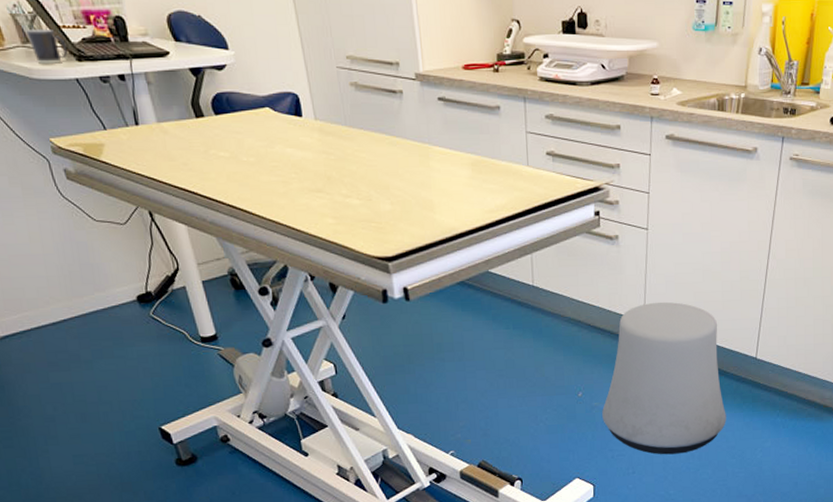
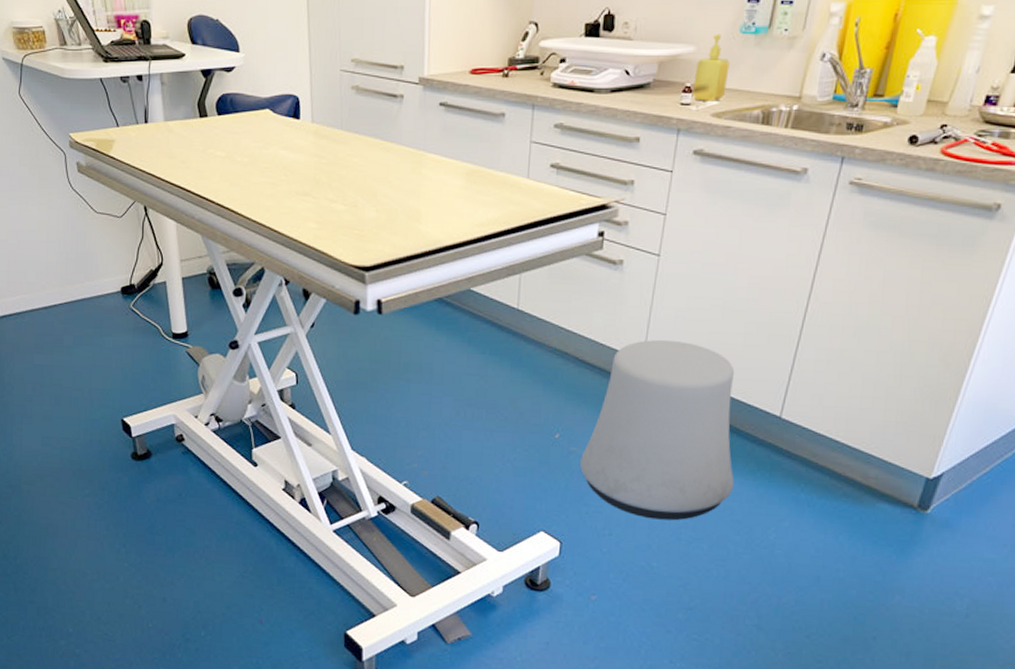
mug: present [25,28,68,64] -> none [64,32,97,64]
soap dispenser: none [660,31,688,91] -> present [693,33,730,101]

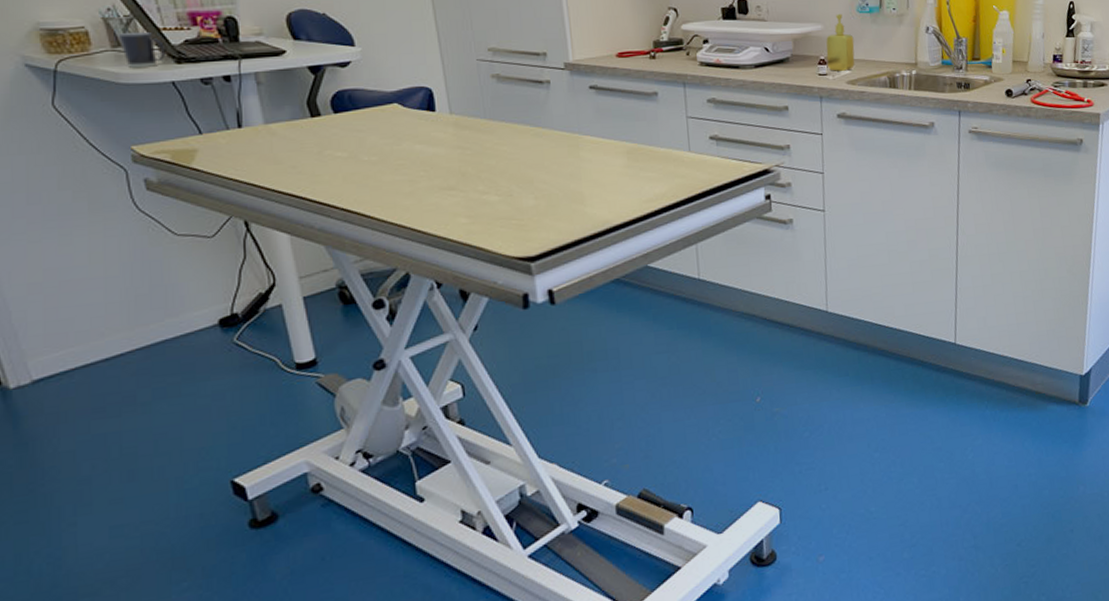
mug: none [64,32,97,64] -> present [117,31,165,67]
stool: present [580,339,735,521] -> none [785,287,929,465]

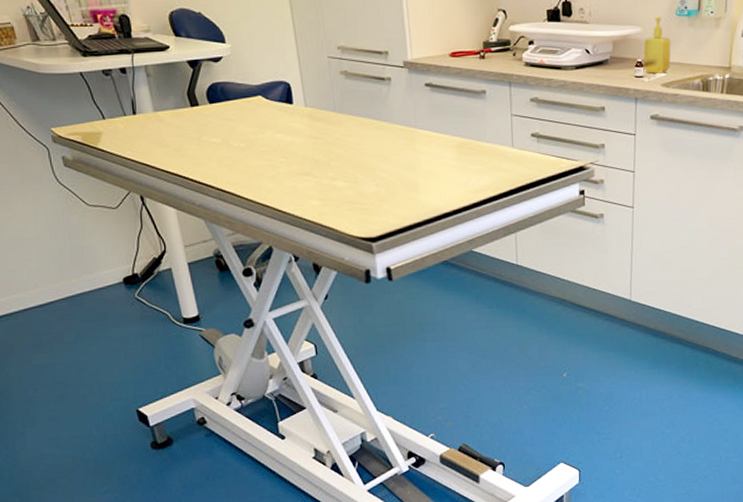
mug: present [117,31,165,67] -> none [36,27,74,59]

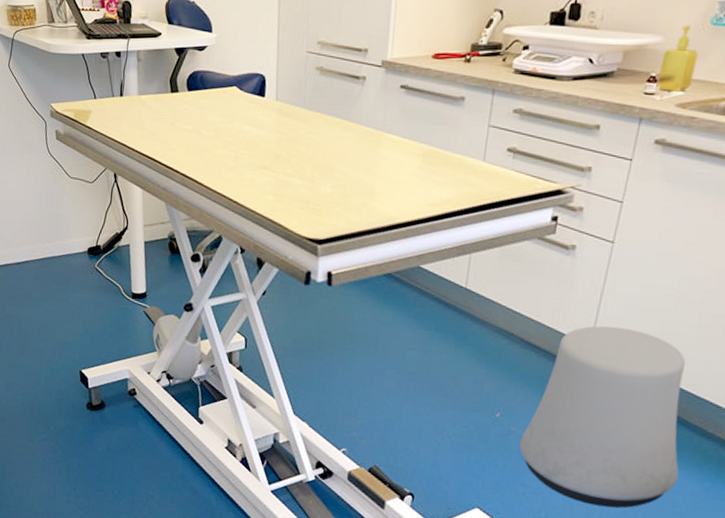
stool: none [588,280,718,438] -> present [519,326,686,508]

